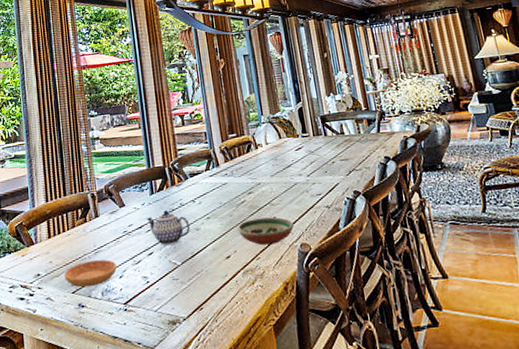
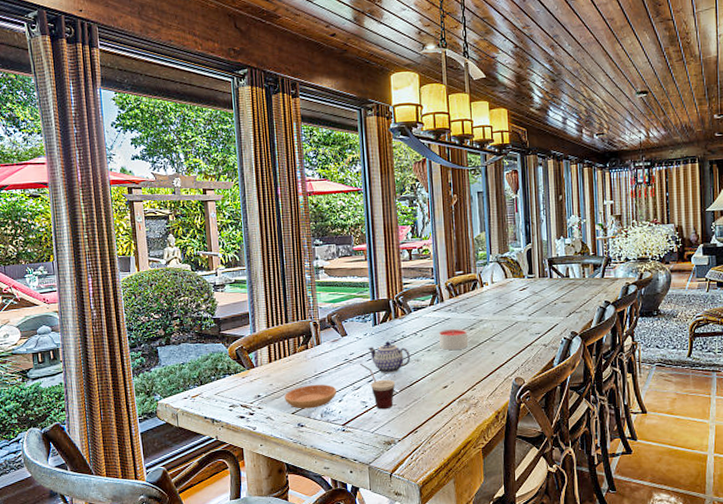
cup: none [139,235,177,285] -> present [360,363,396,410]
candle: none [216,193,249,217] -> present [438,329,469,350]
decorative bowl: present [237,217,295,246] -> none [456,352,512,378]

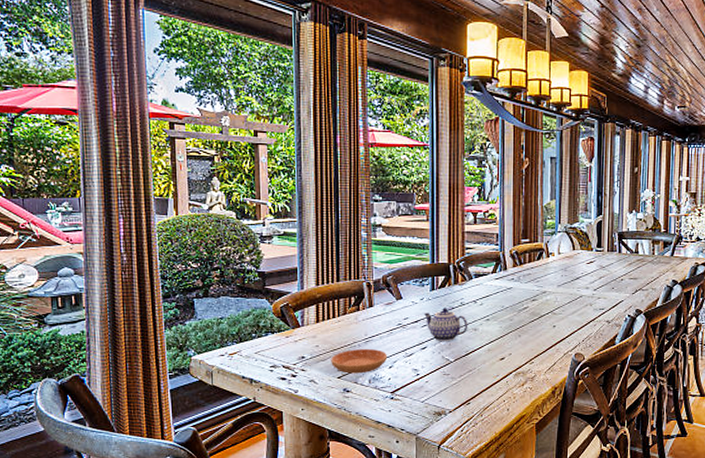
cup: present [360,363,396,410] -> none [414,329,451,379]
candle: present [438,329,469,350] -> none [498,299,530,320]

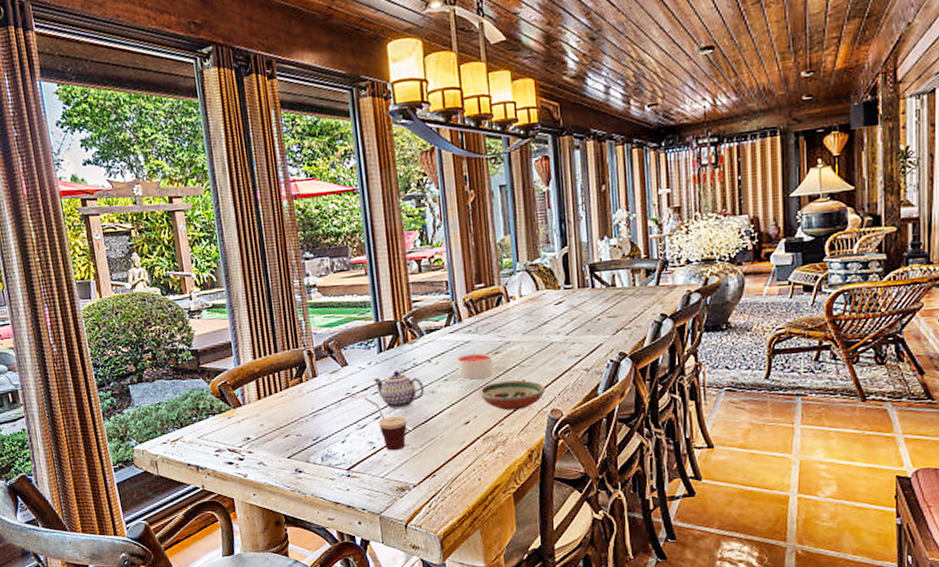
saucer: present [331,348,388,374] -> none [278,423,339,453]
cup: none [414,329,451,379] -> present [365,397,408,451]
candle: none [498,299,530,320] -> present [456,353,494,379]
decorative bowl: none [516,325,573,351] -> present [479,380,546,411]

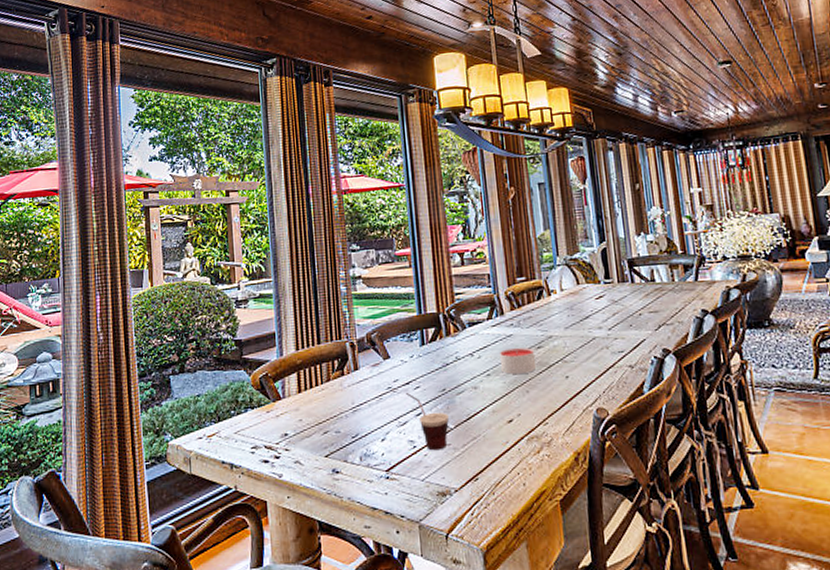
teapot: present [374,371,425,409] -> none [416,364,467,405]
decorative bowl: present [479,380,546,411] -> none [522,376,591,409]

